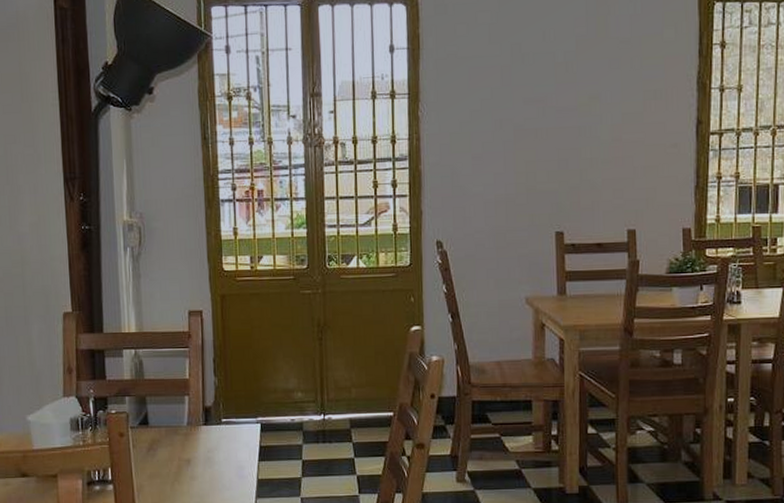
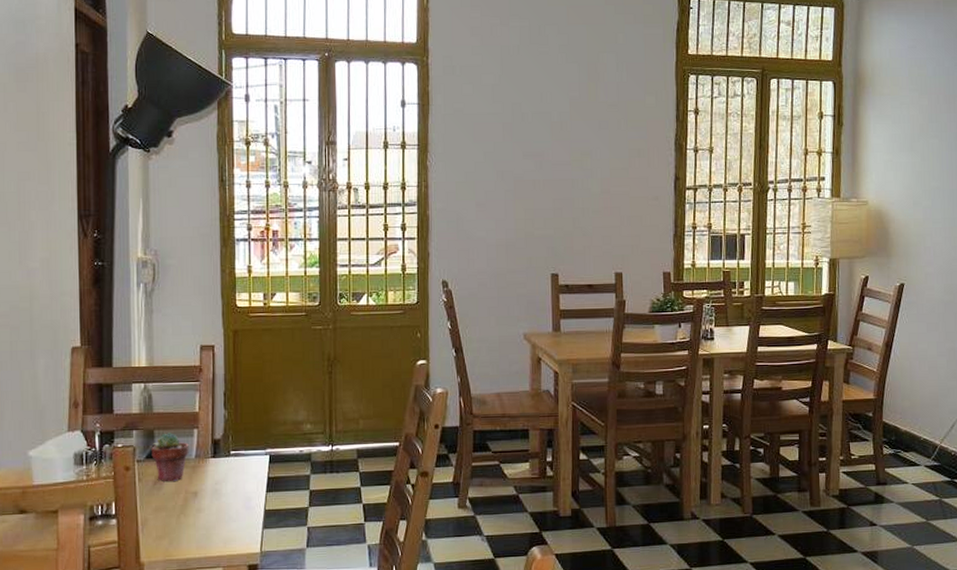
potted succulent: none [144,399,181,448] -> present [151,432,189,481]

